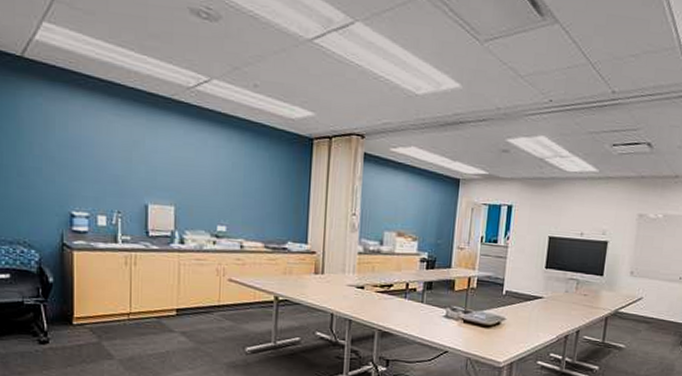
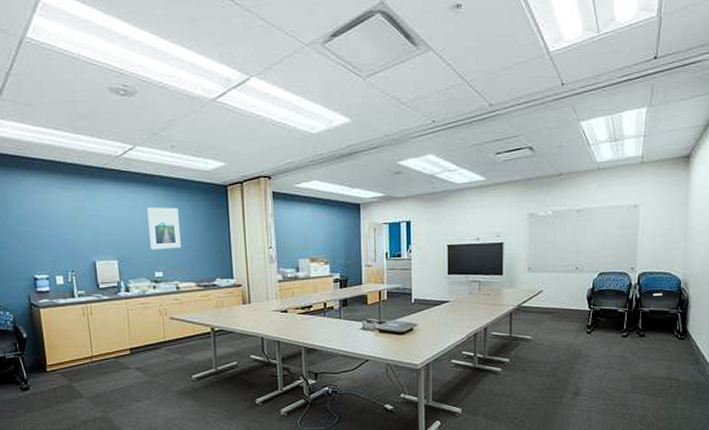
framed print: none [215,151,253,202] -> present [147,207,181,250]

